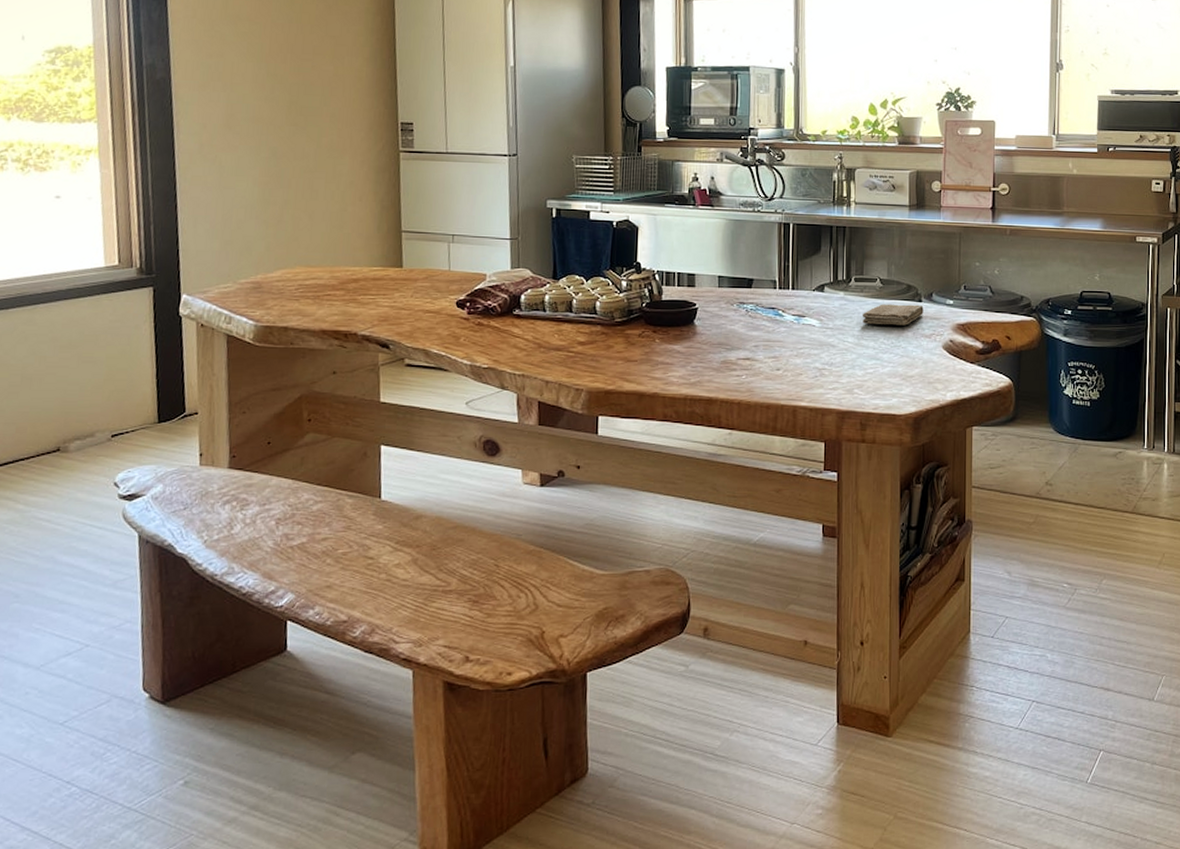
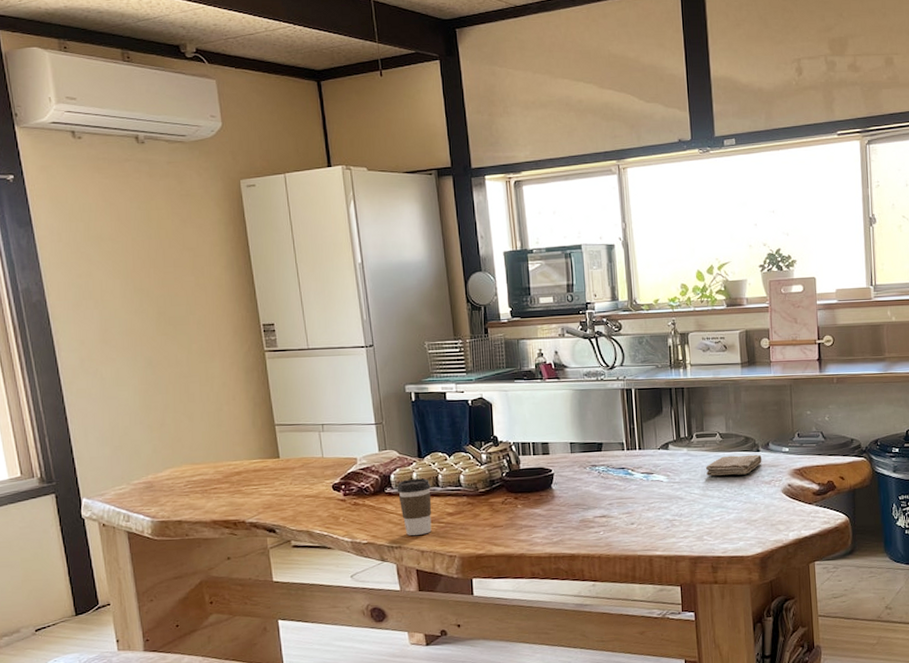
coffee cup: none [526,302,563,363] -> present [397,478,432,536]

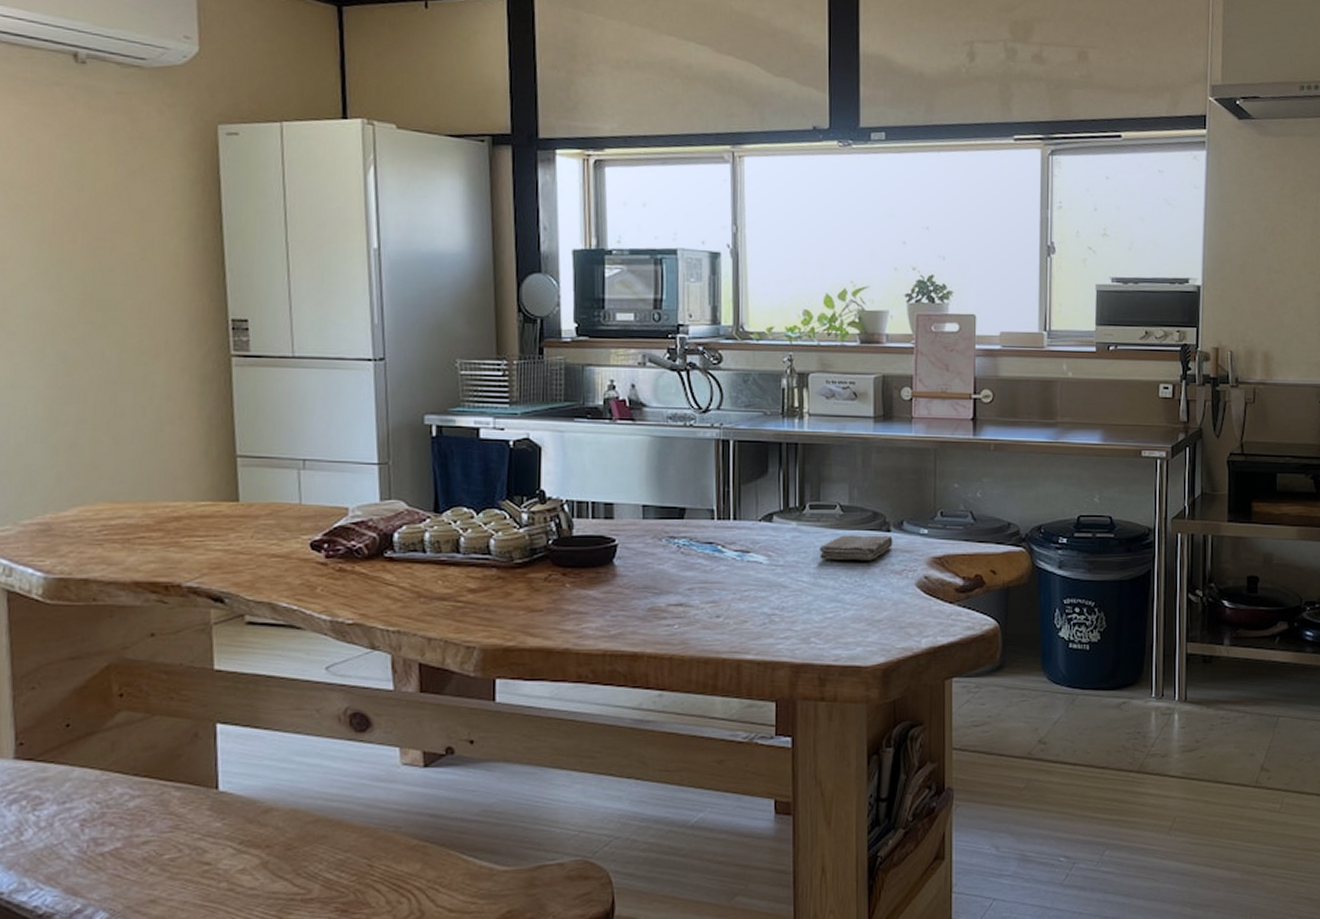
coffee cup: present [397,478,432,536] -> none [400,540,448,616]

